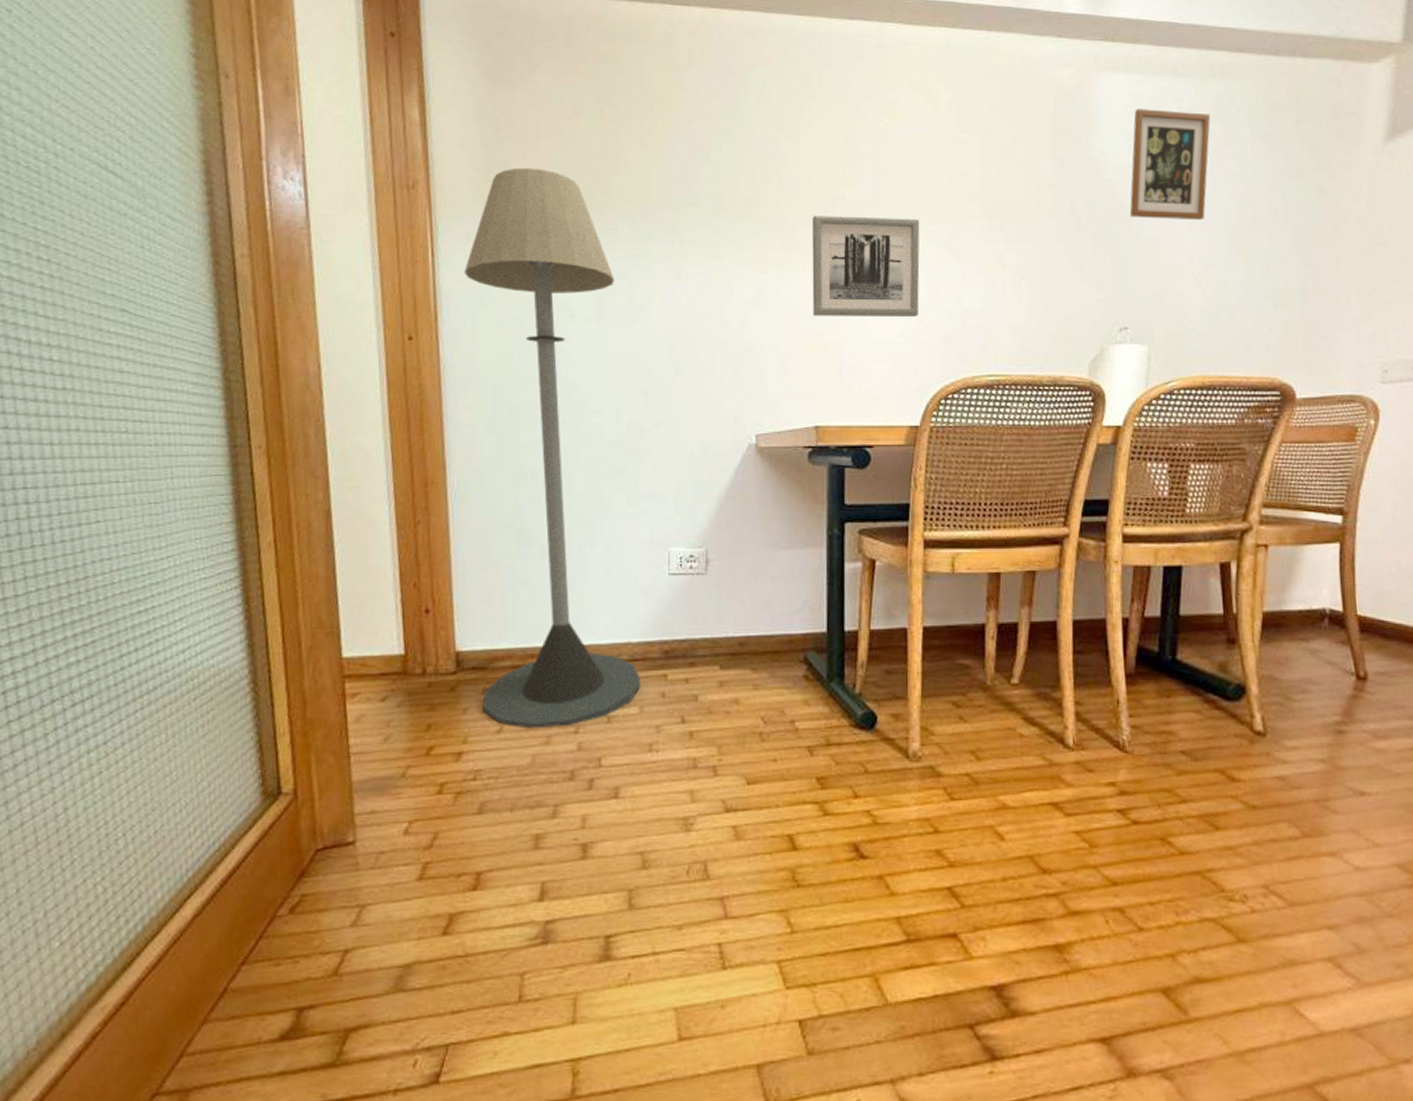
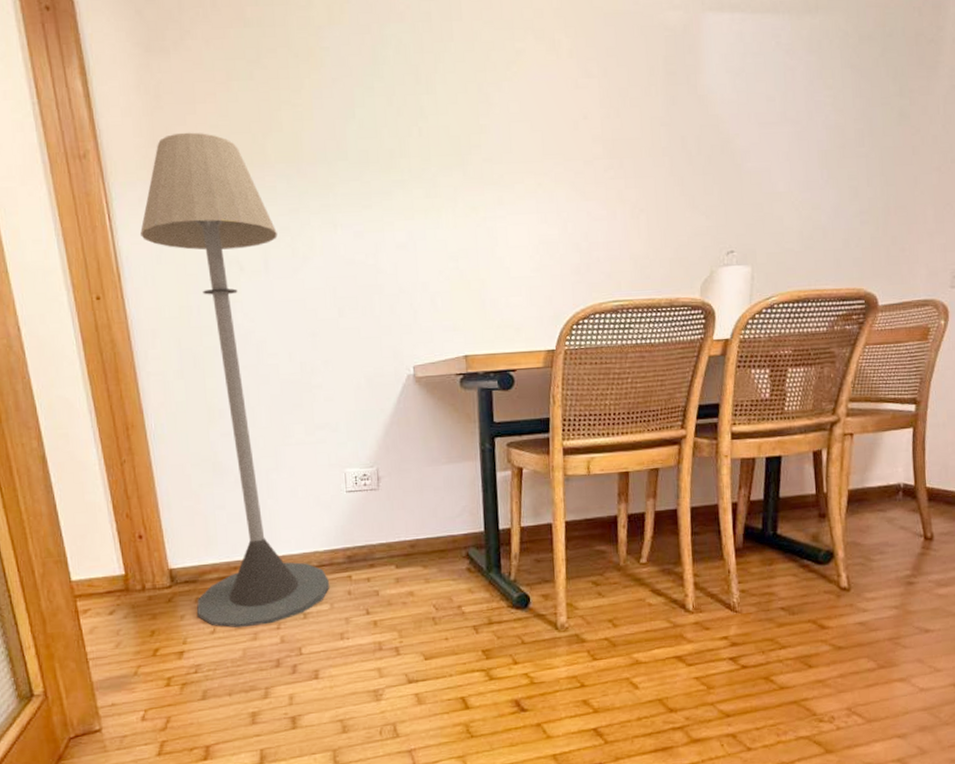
wall art: present [811,215,920,318] -> none [451,161,551,257]
picture frame: present [1129,109,1211,220] -> none [734,46,806,150]

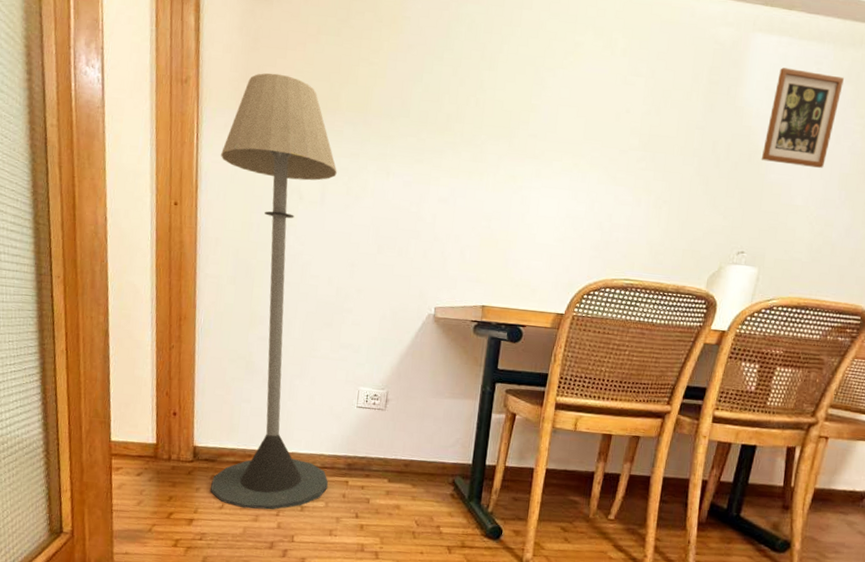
picture frame: none [734,46,806,150] -> present [761,67,844,168]

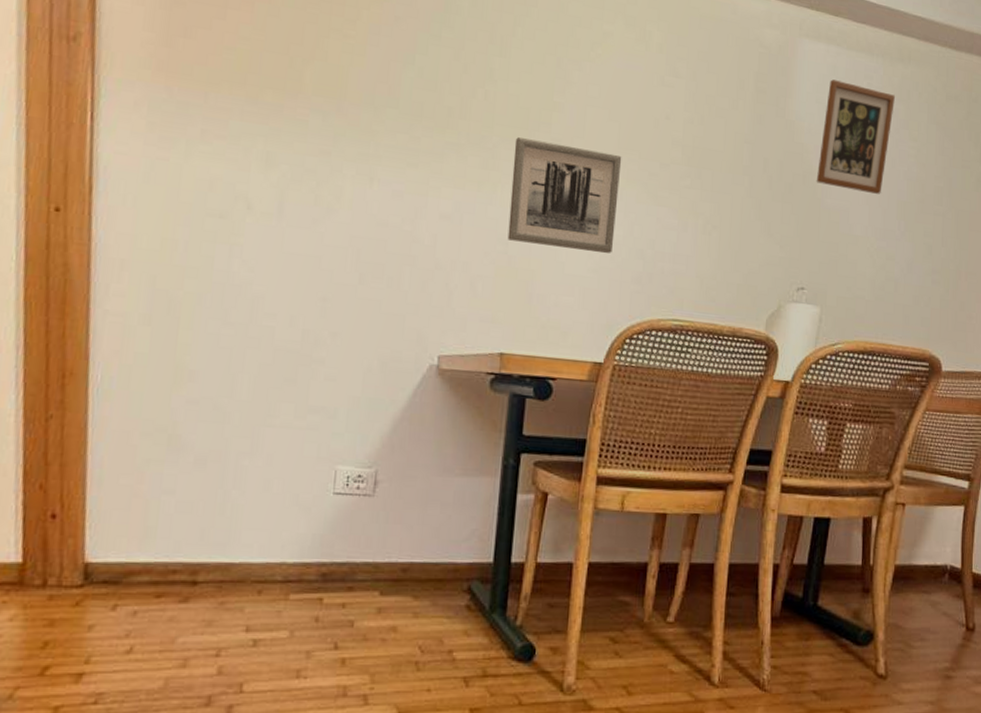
floor lamp: present [211,73,337,510] -> none [112,36,301,650]
wall art: none [490,134,587,227] -> present [507,136,622,254]

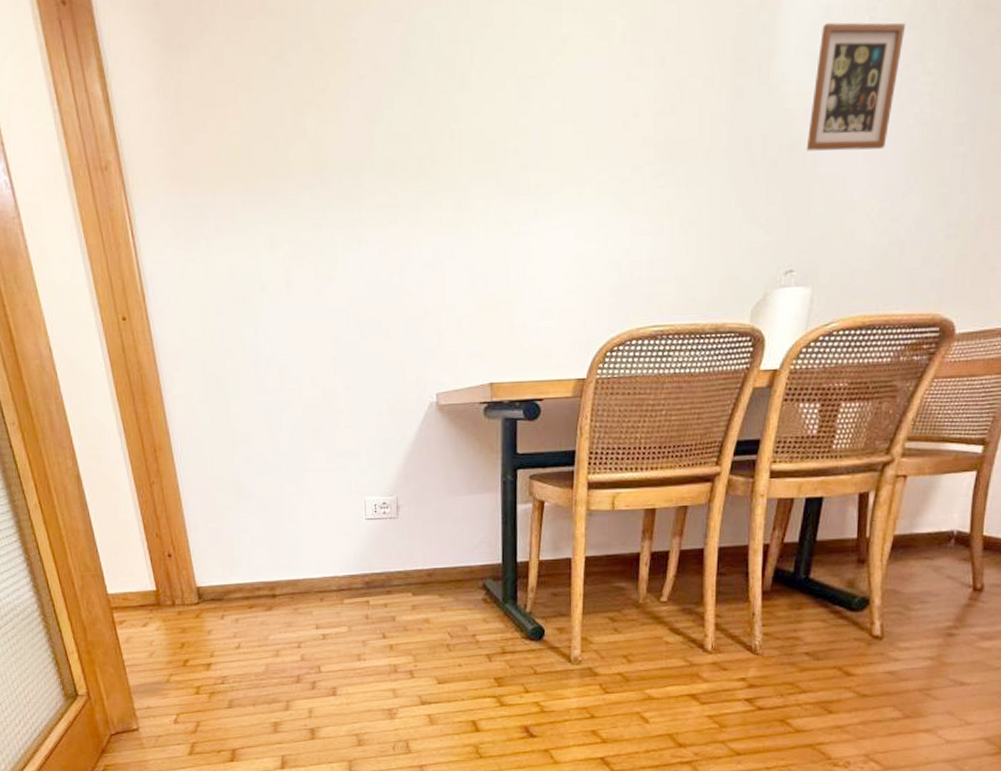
wall art: present [507,136,622,254] -> none [484,167,591,276]

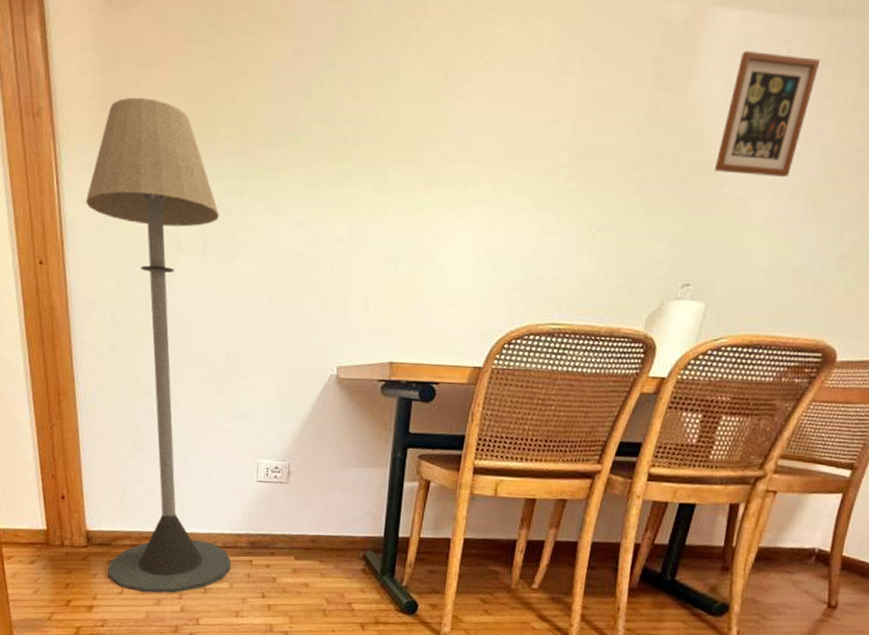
floor lamp: none [163,140,349,645] -> present [86,97,232,594]

